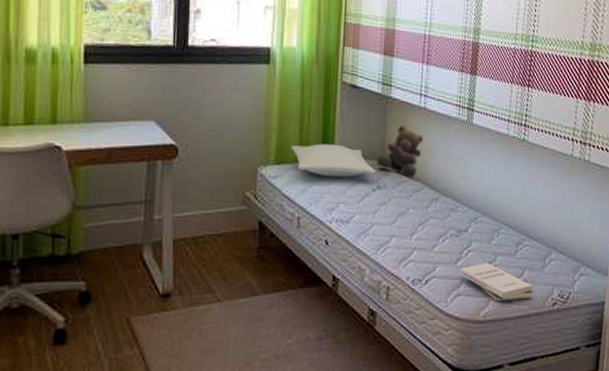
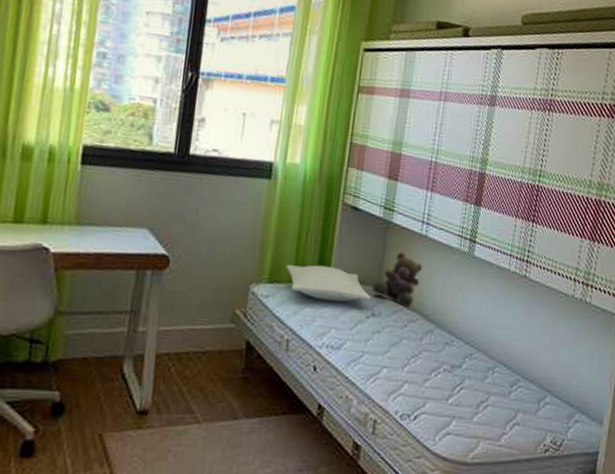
books: present [459,263,534,302] -> none [449,402,526,444]

